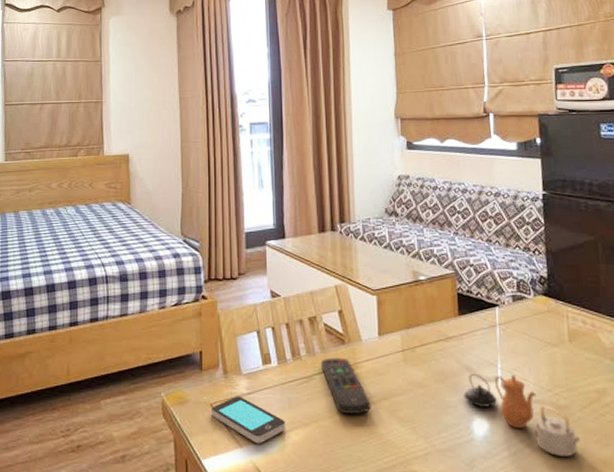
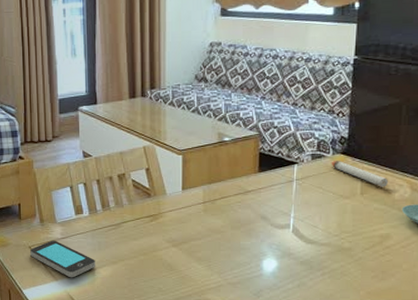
remote control: present [321,357,371,414] -> none [129,208,172,254]
teapot: present [463,373,581,456] -> none [257,221,360,288]
candle: none [533,303,596,333] -> present [331,161,388,187]

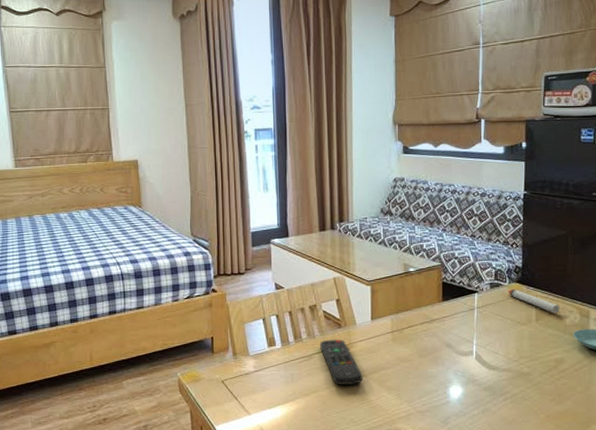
smartphone: present [30,240,95,278] -> none [223,373,288,412]
remote control: none [129,208,172,254] -> present [320,339,363,385]

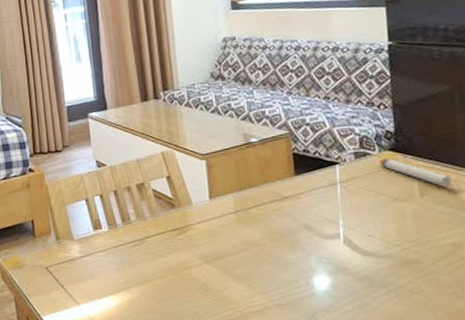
remote control: present [320,339,363,385] -> none [152,221,205,273]

